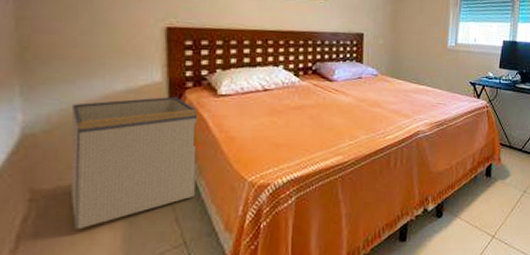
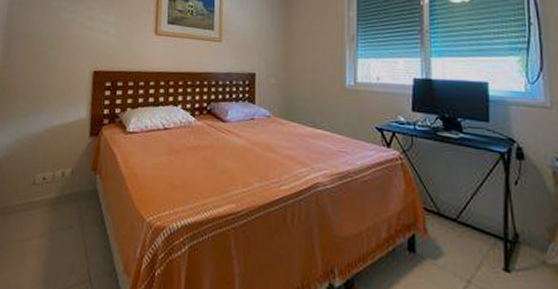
storage bin: present [70,96,197,230] -> none [12,131,110,250]

